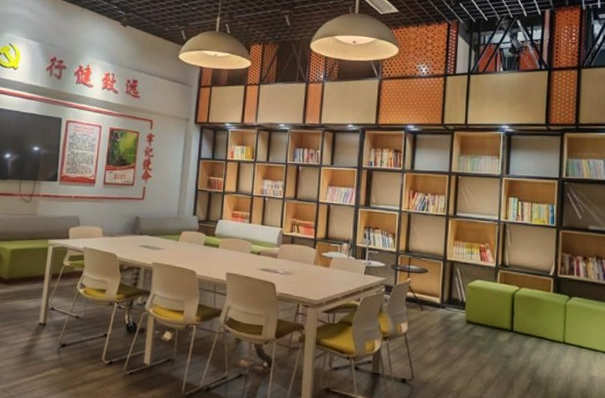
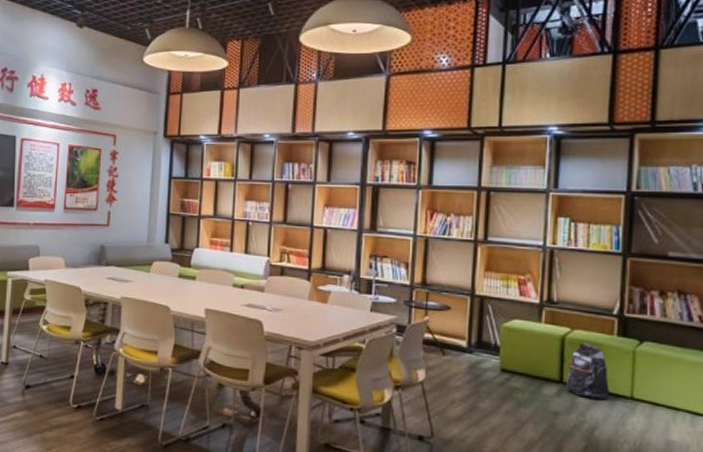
backpack: none [515,298,547,345] -> present [565,343,609,400]

